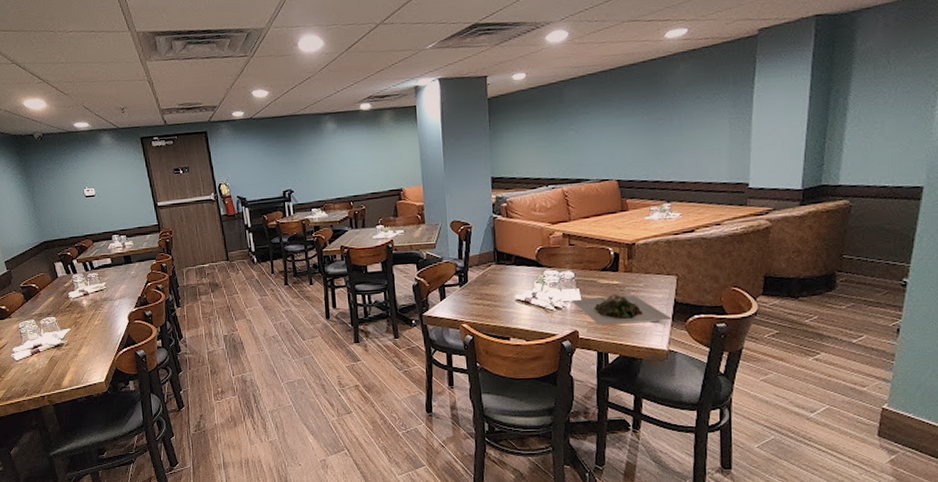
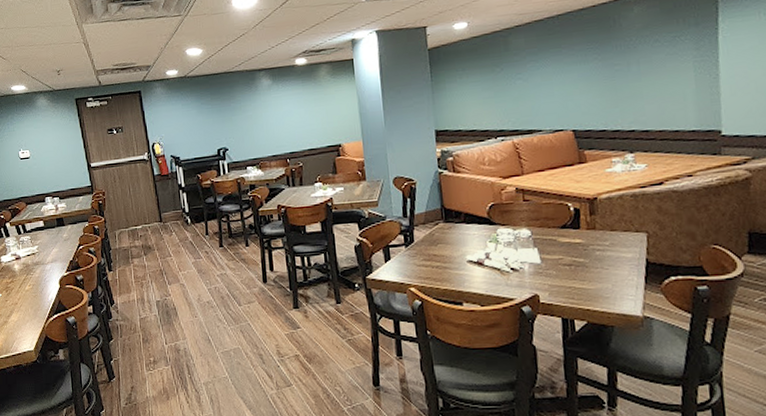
salad: present [572,294,672,326] -> none [529,254,645,290]

